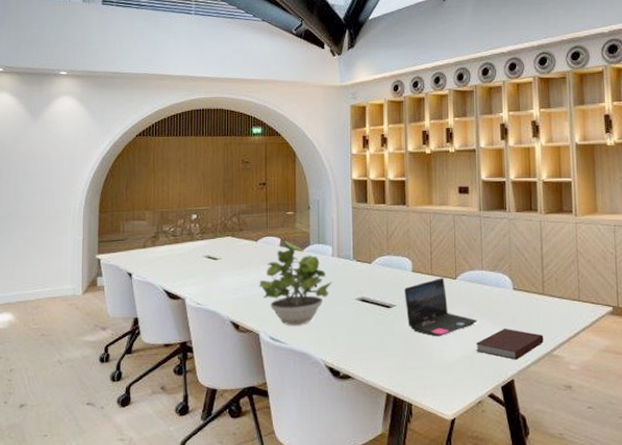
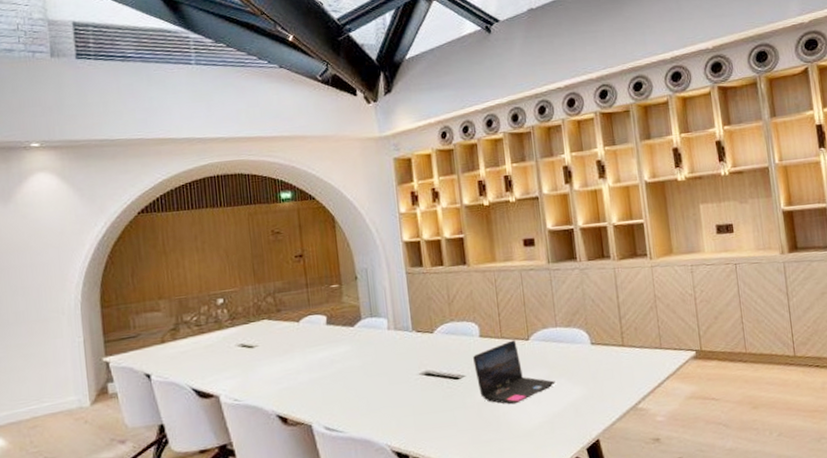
potted plant: present [258,240,332,326] -> none [305,317,391,412]
notebook: present [476,328,544,360] -> none [555,386,628,419]

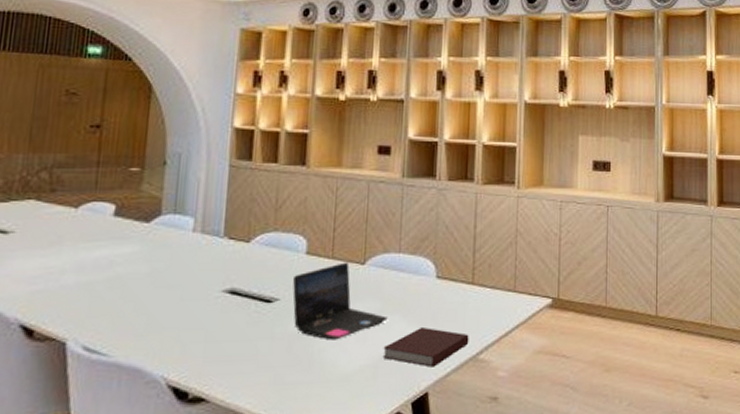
notebook: none [555,386,628,419] -> present [382,326,469,367]

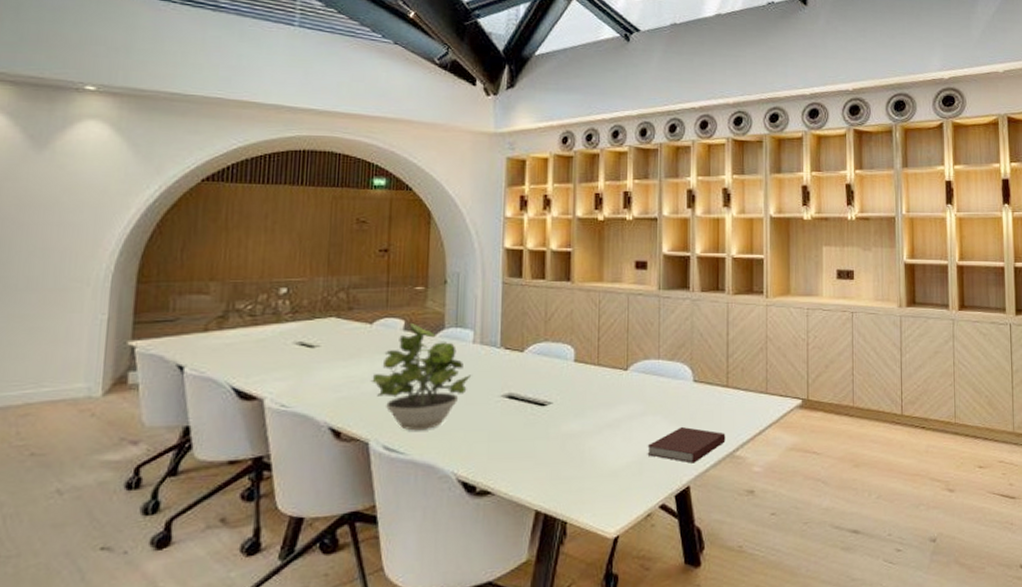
potted plant: none [72,207,190,330] -> present [370,322,472,431]
laptop: present [293,262,388,340] -> none [564,368,650,439]

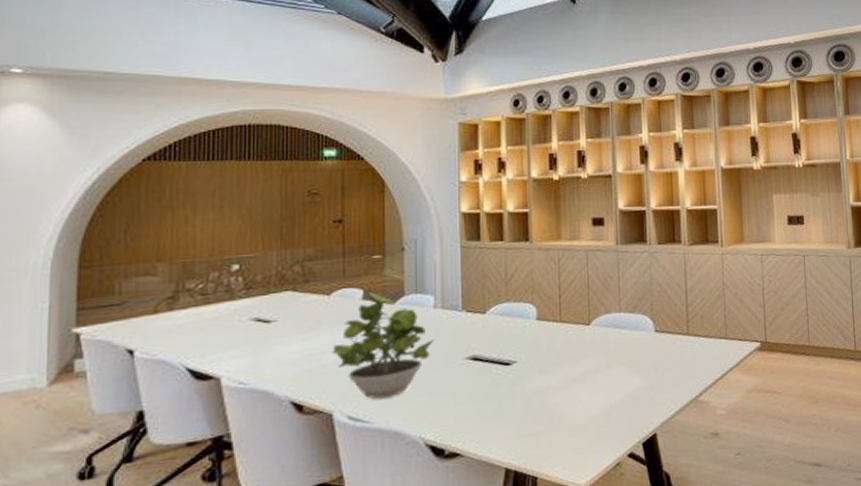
notebook: present [647,426,726,464] -> none [613,376,689,411]

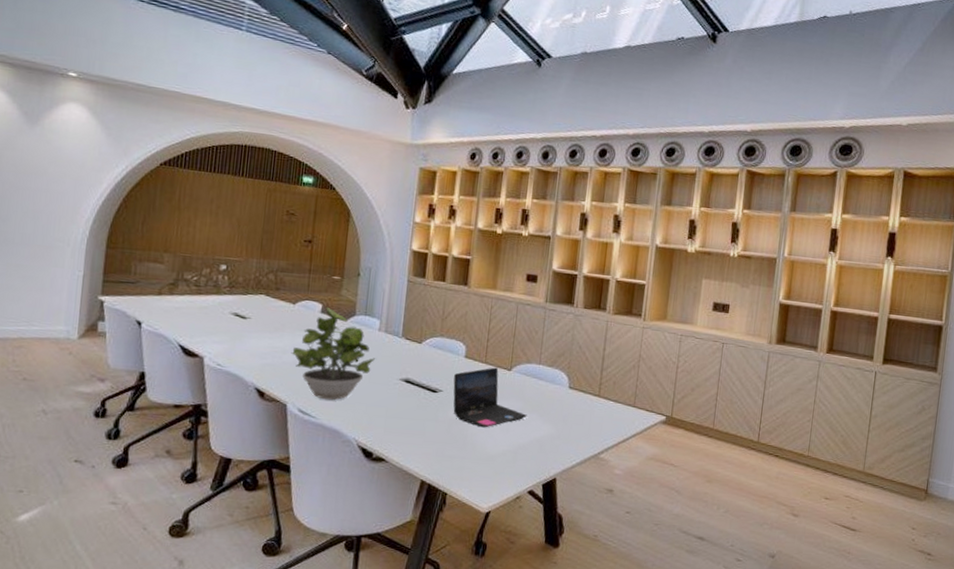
laptop: none [528,324,615,394] -> present [453,367,527,428]

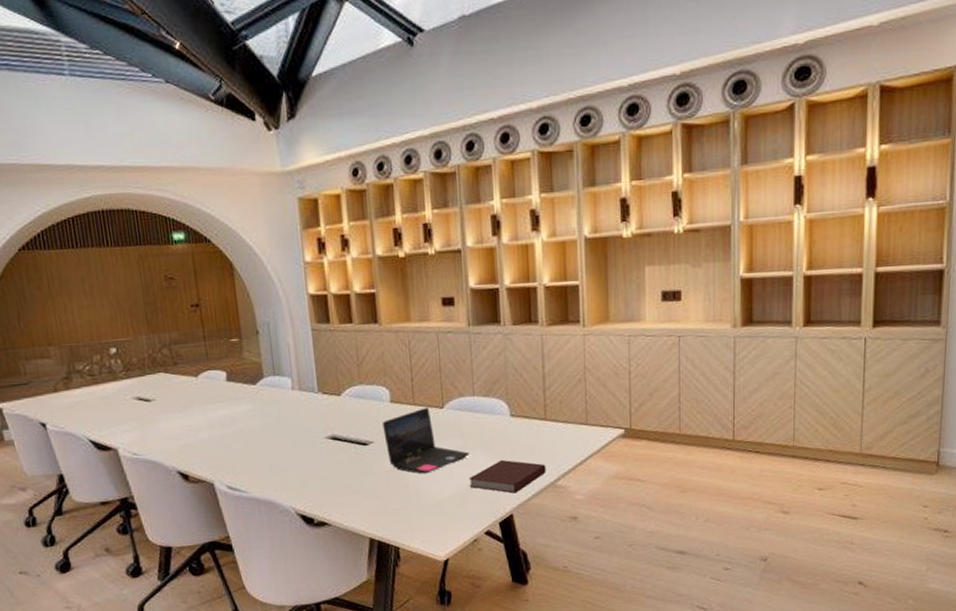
potted plant: present [291,306,376,401] -> none [205,373,296,472]
notebook: none [521,426,593,459] -> present [469,459,546,494]

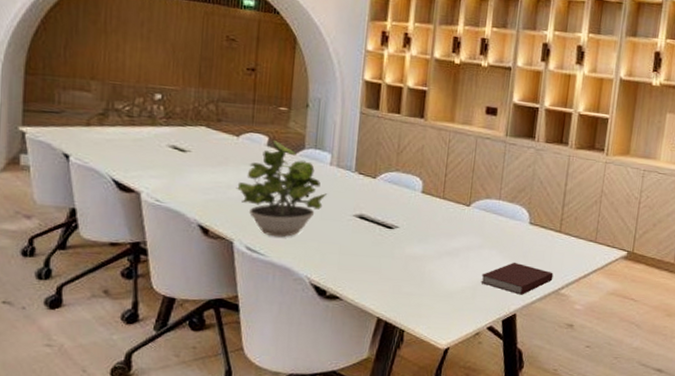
potted plant: none [205,373,296,472] -> present [236,139,328,238]
laptop: present [383,407,470,474] -> none [410,203,487,265]

